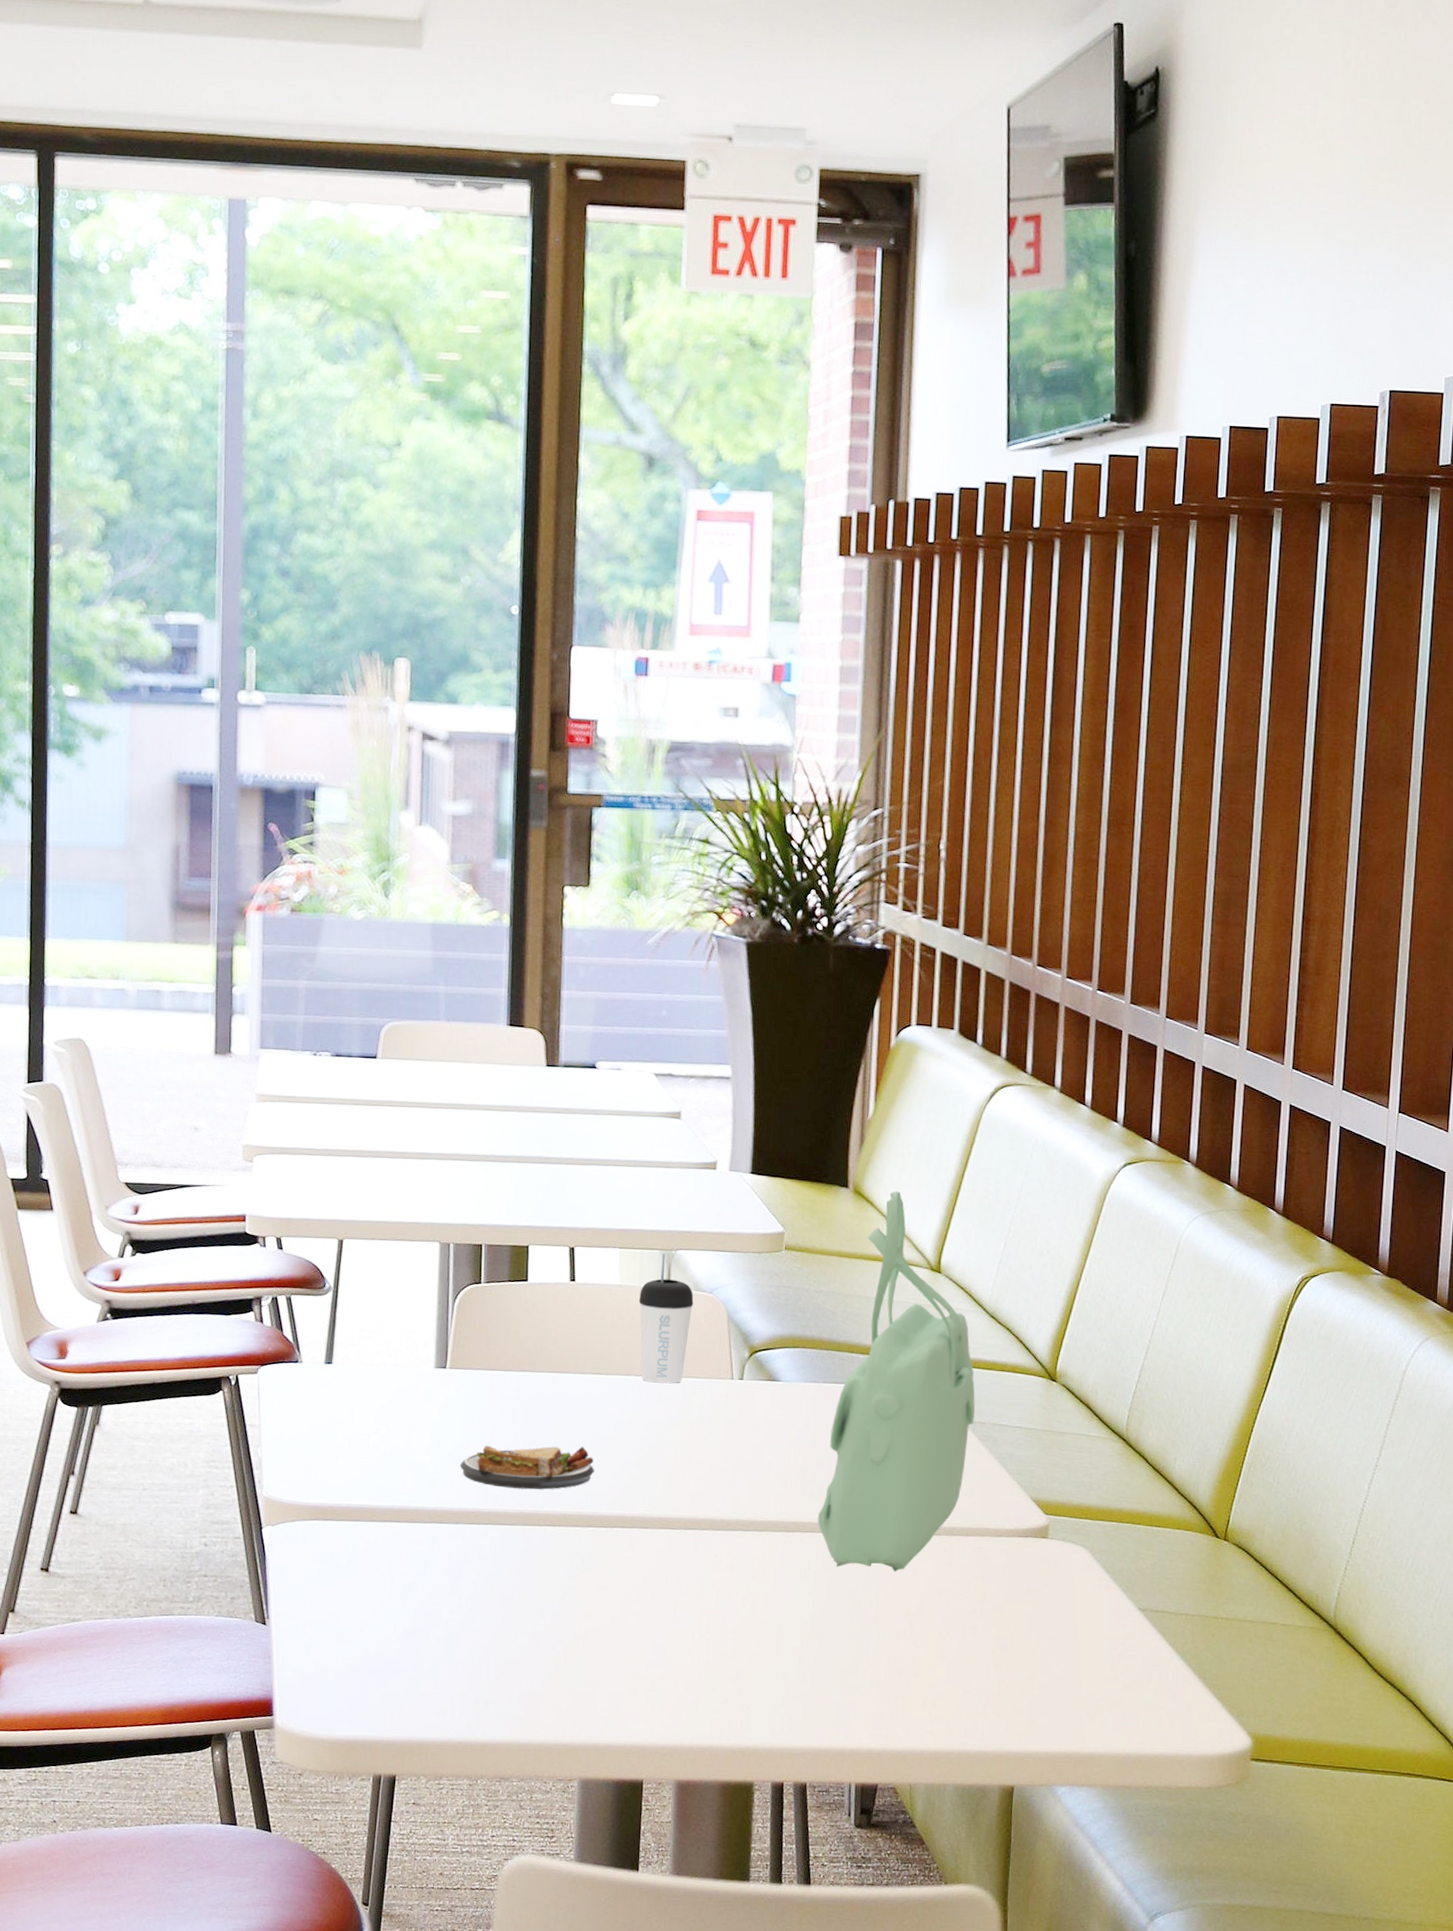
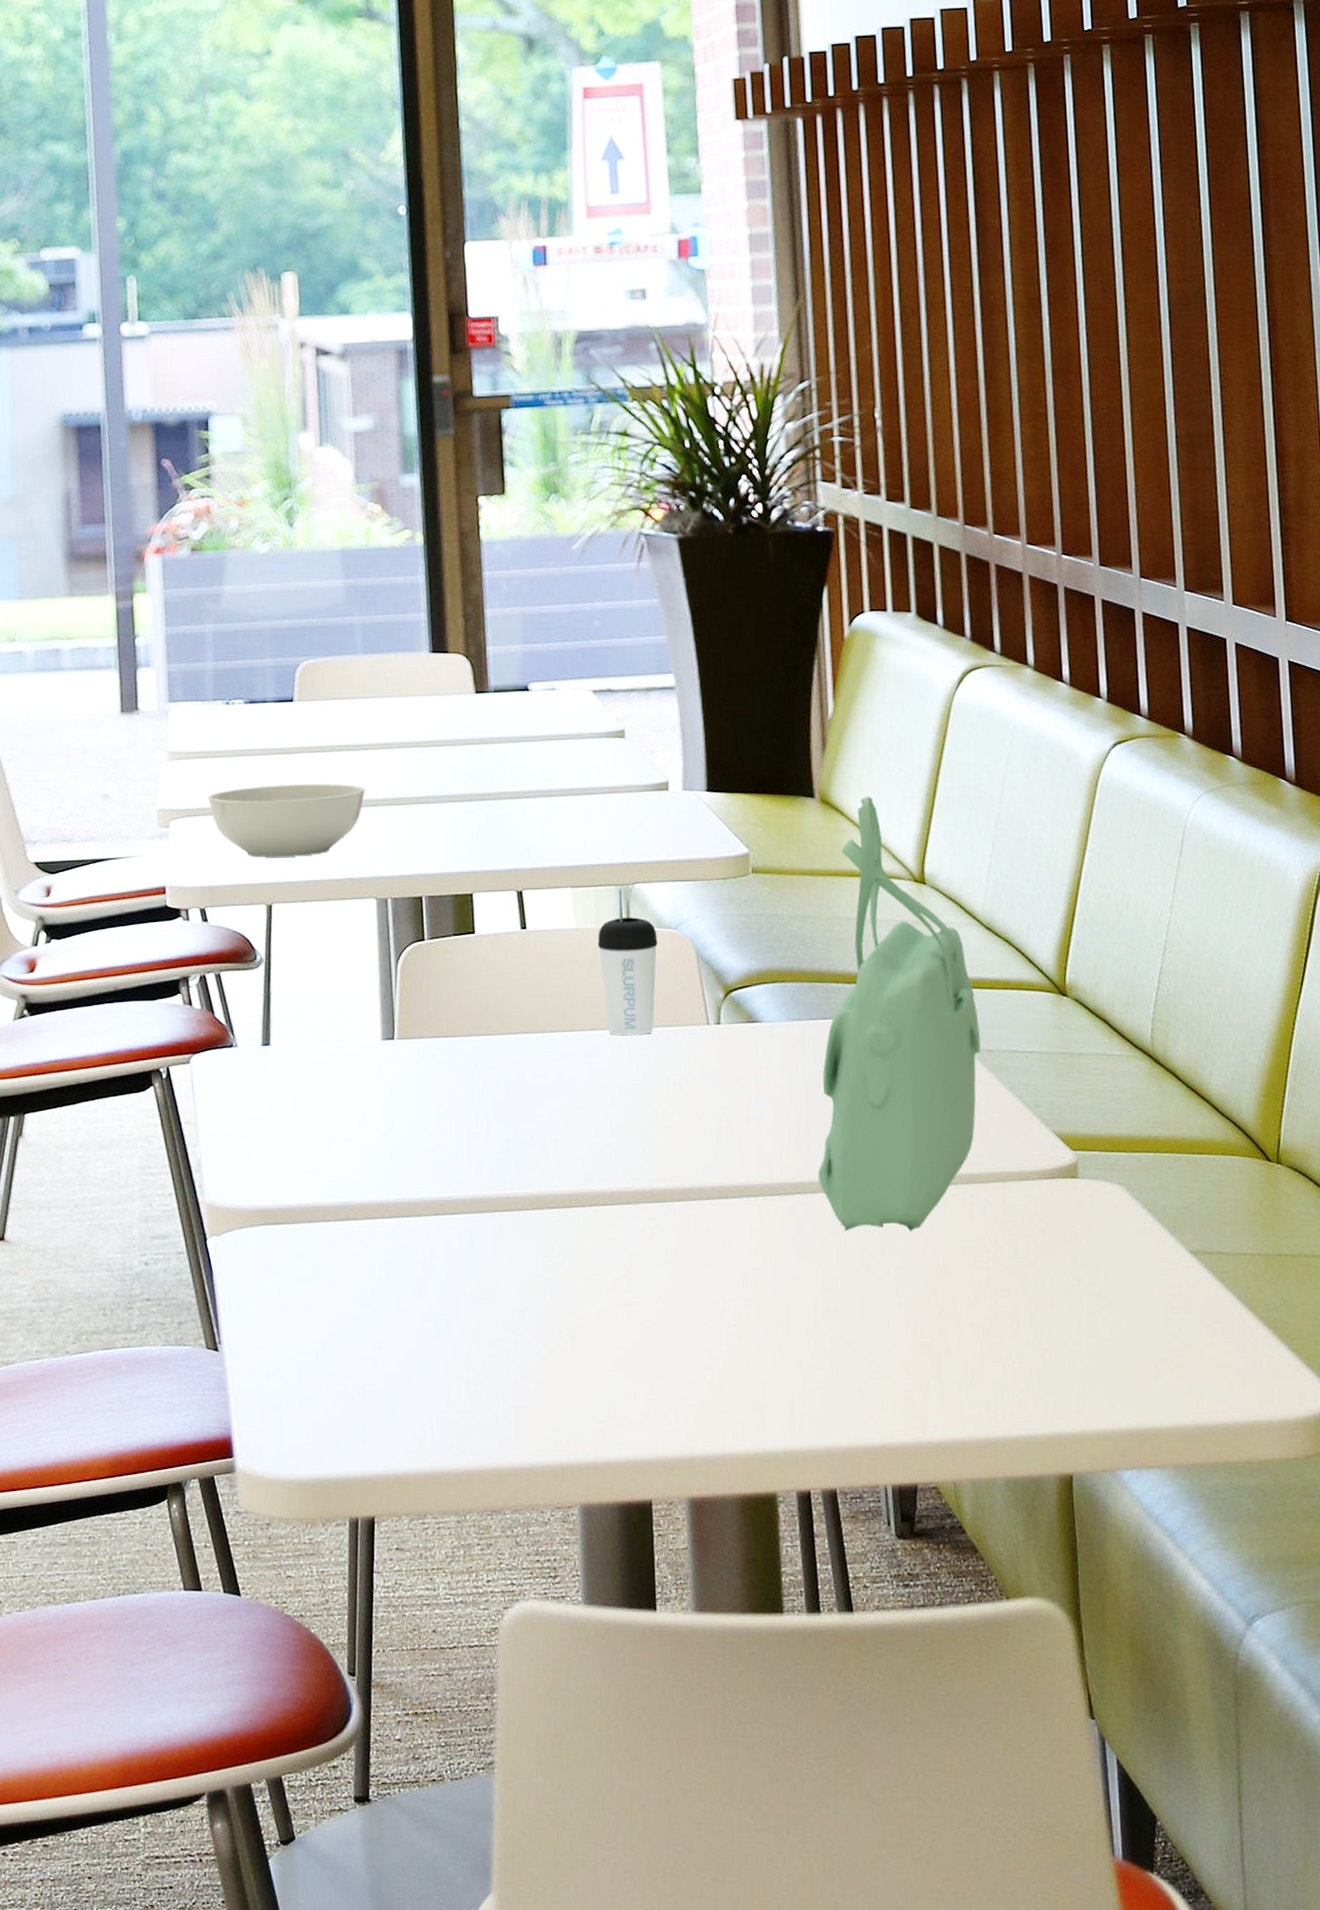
bowl: none [290,1132,437,1199] -> present [207,783,365,858]
sandwich: present [460,1445,594,1490] -> none [418,1116,566,1170]

